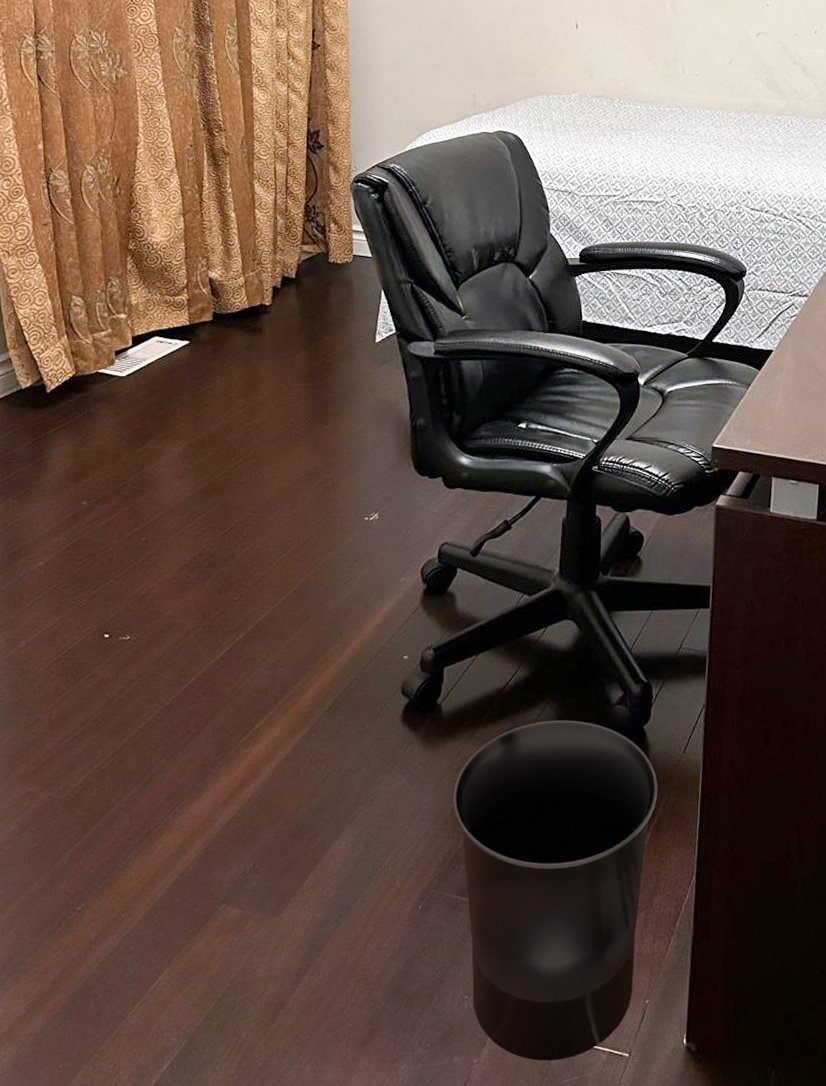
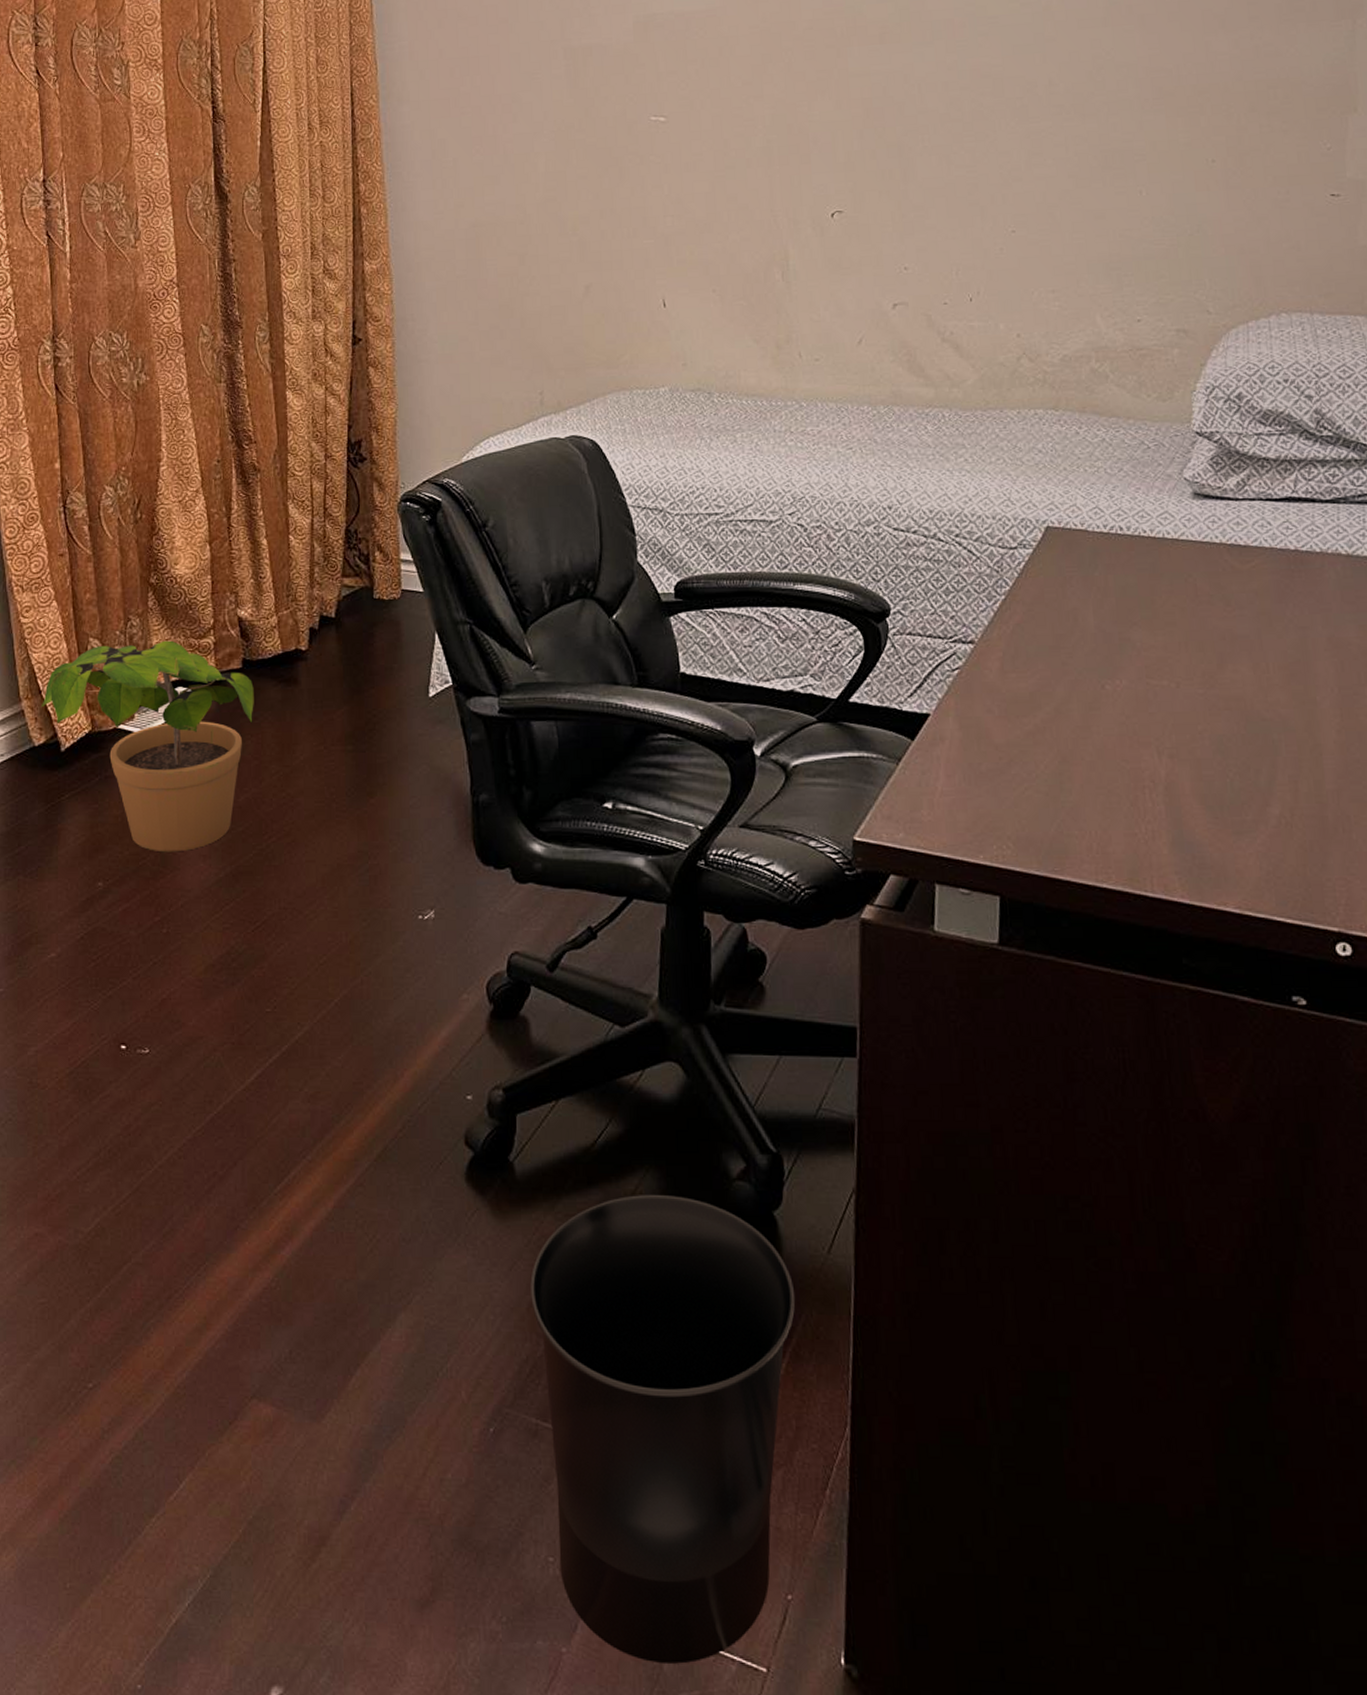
potted plant: none [28,297,224,475] -> present [42,640,254,853]

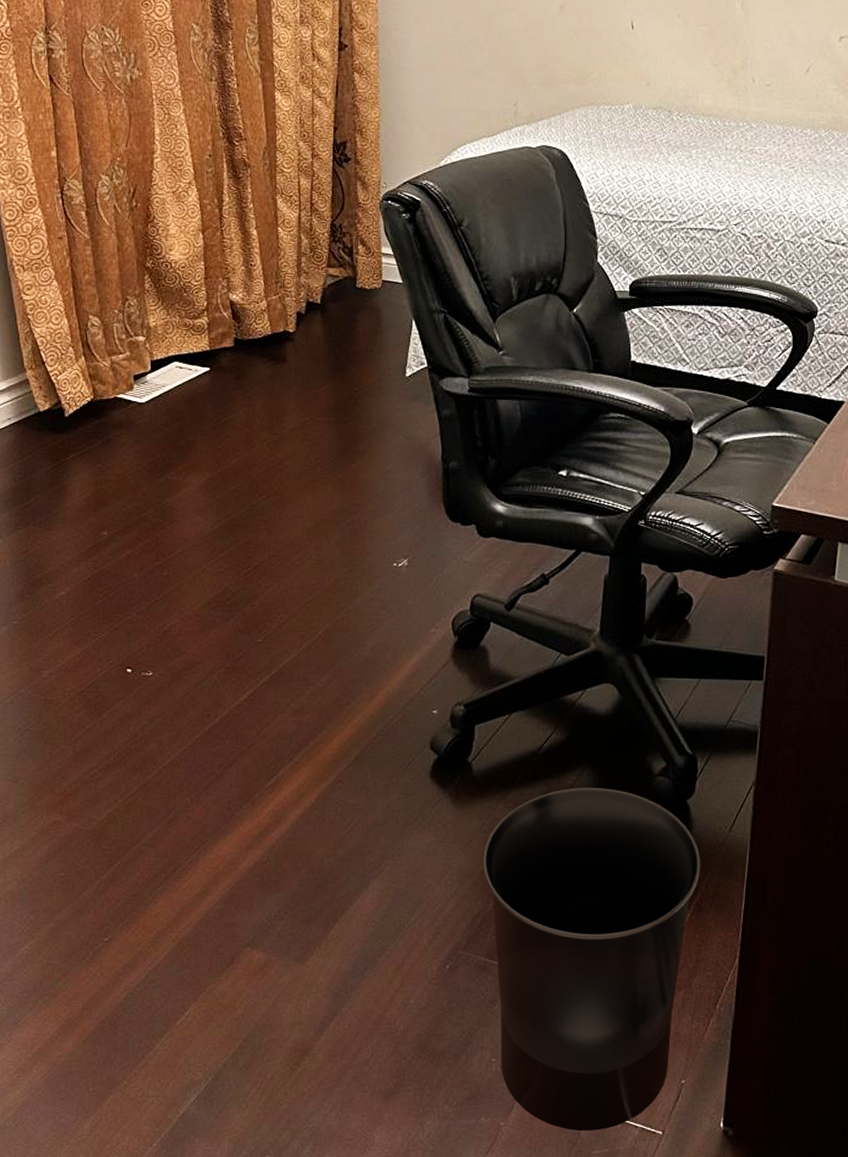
potted plant: present [42,640,254,853] -> none [45,320,245,507]

